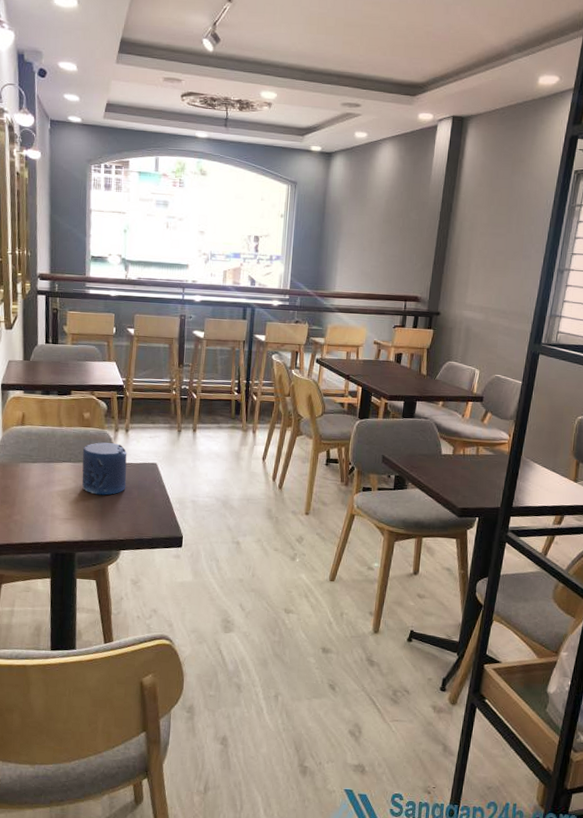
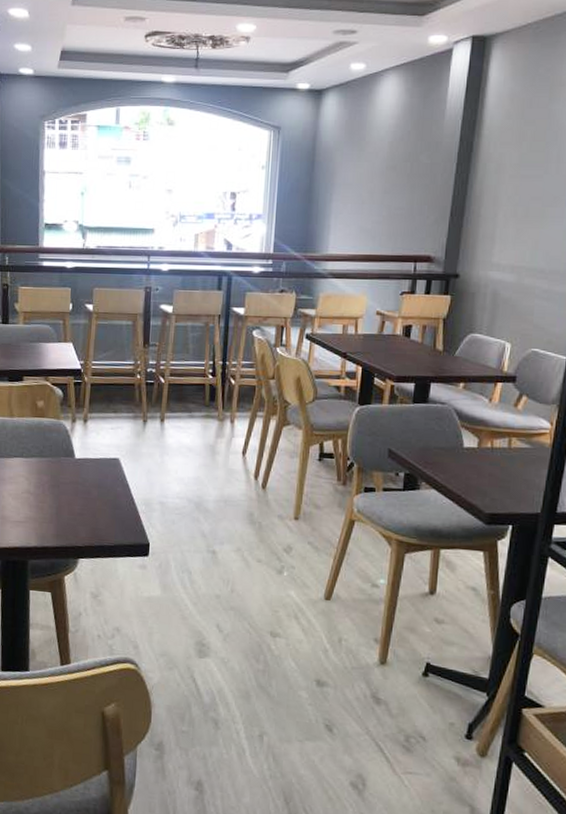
candle: present [82,442,127,495] -> none [35,434,86,495]

